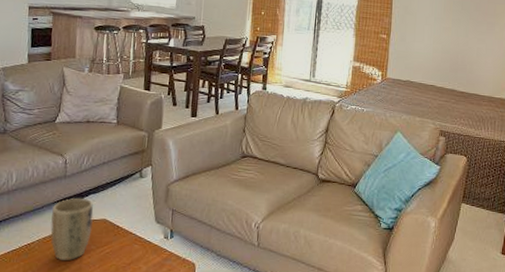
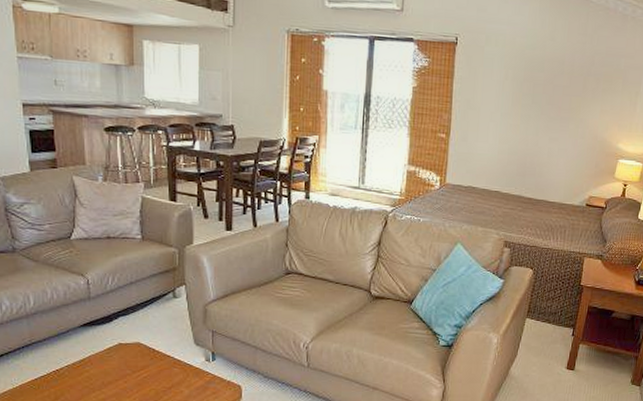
plant pot: present [50,198,94,261] -> none [78,321,125,387]

